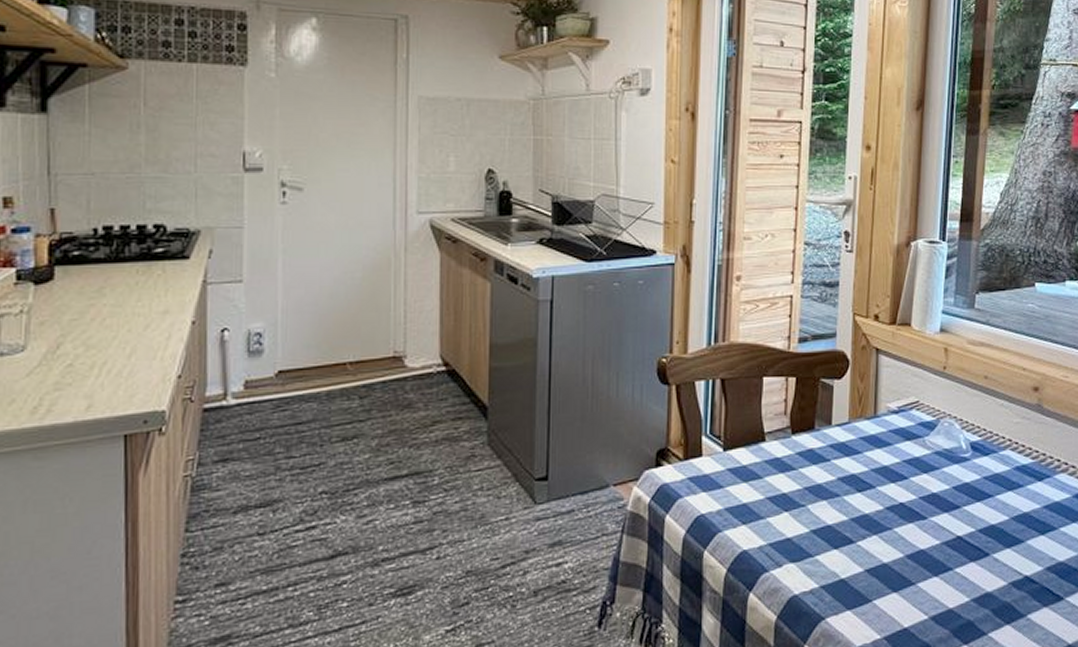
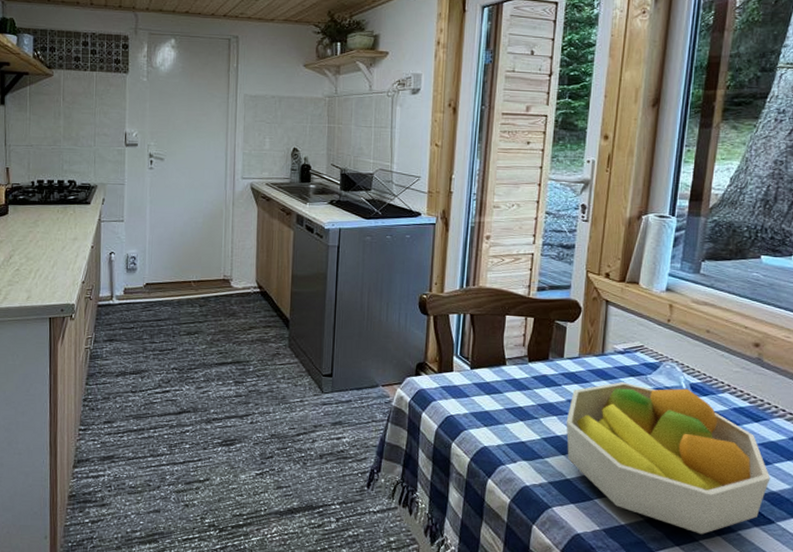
fruit bowl: none [837,448,1057,626] -> present [566,382,771,535]

